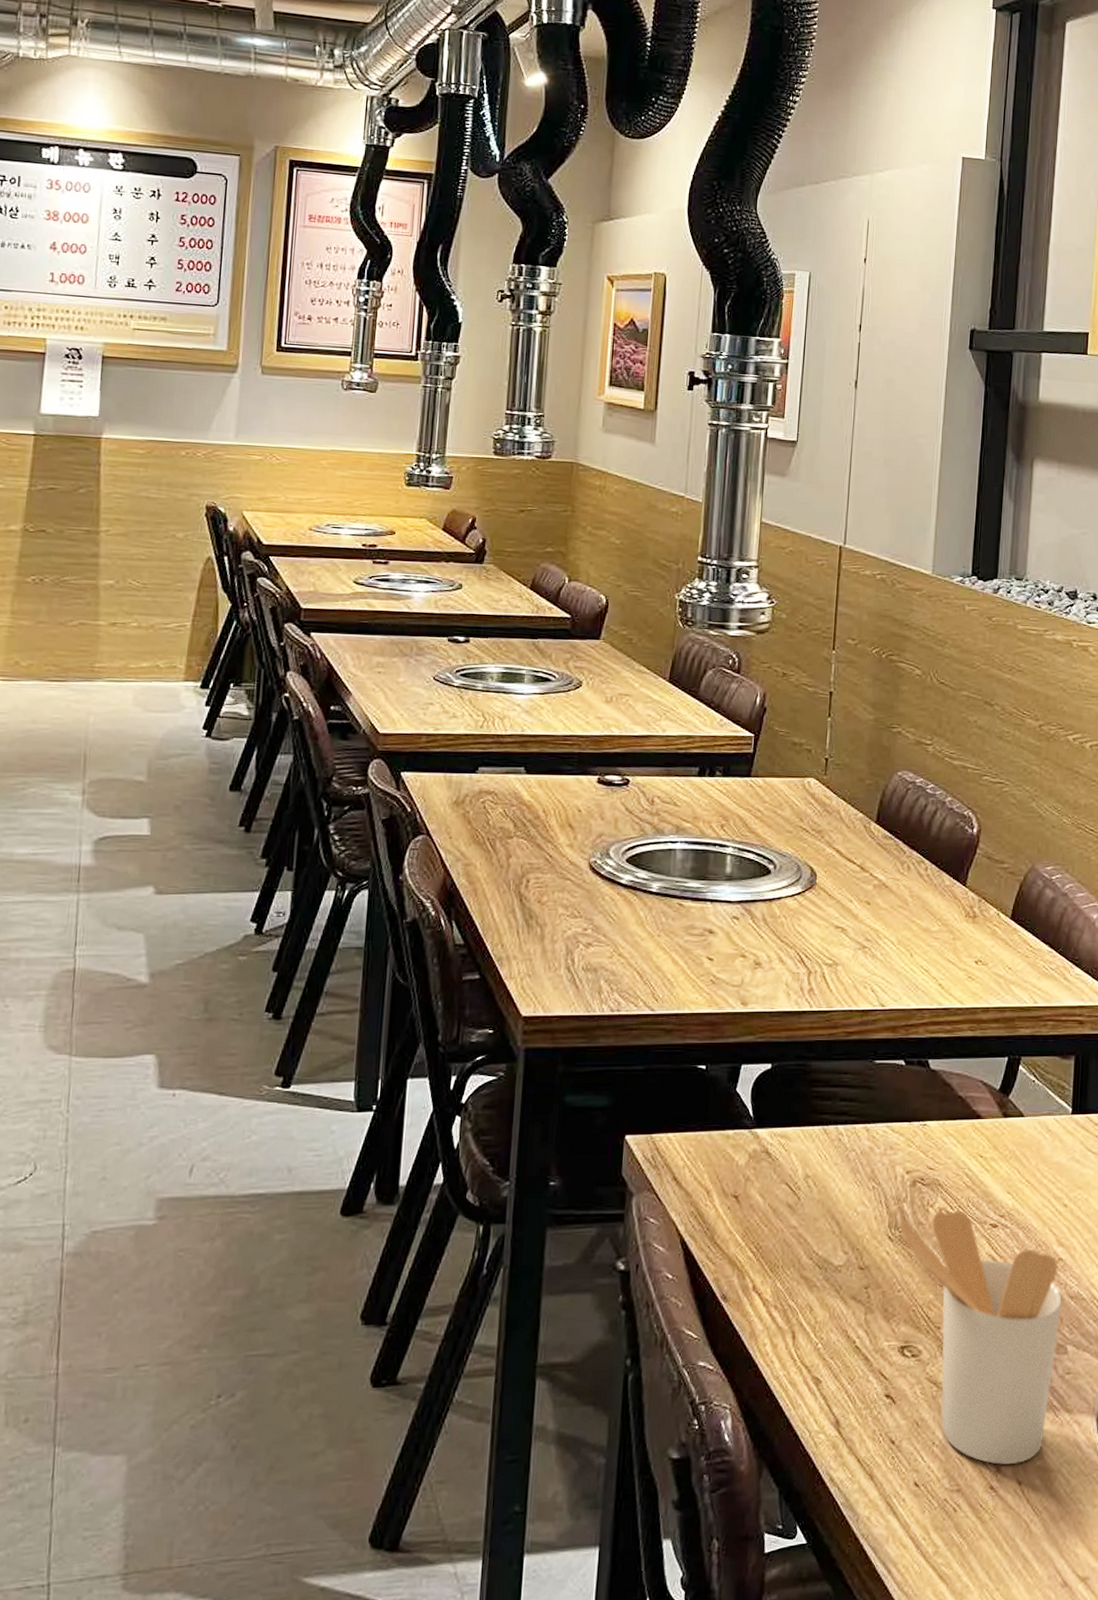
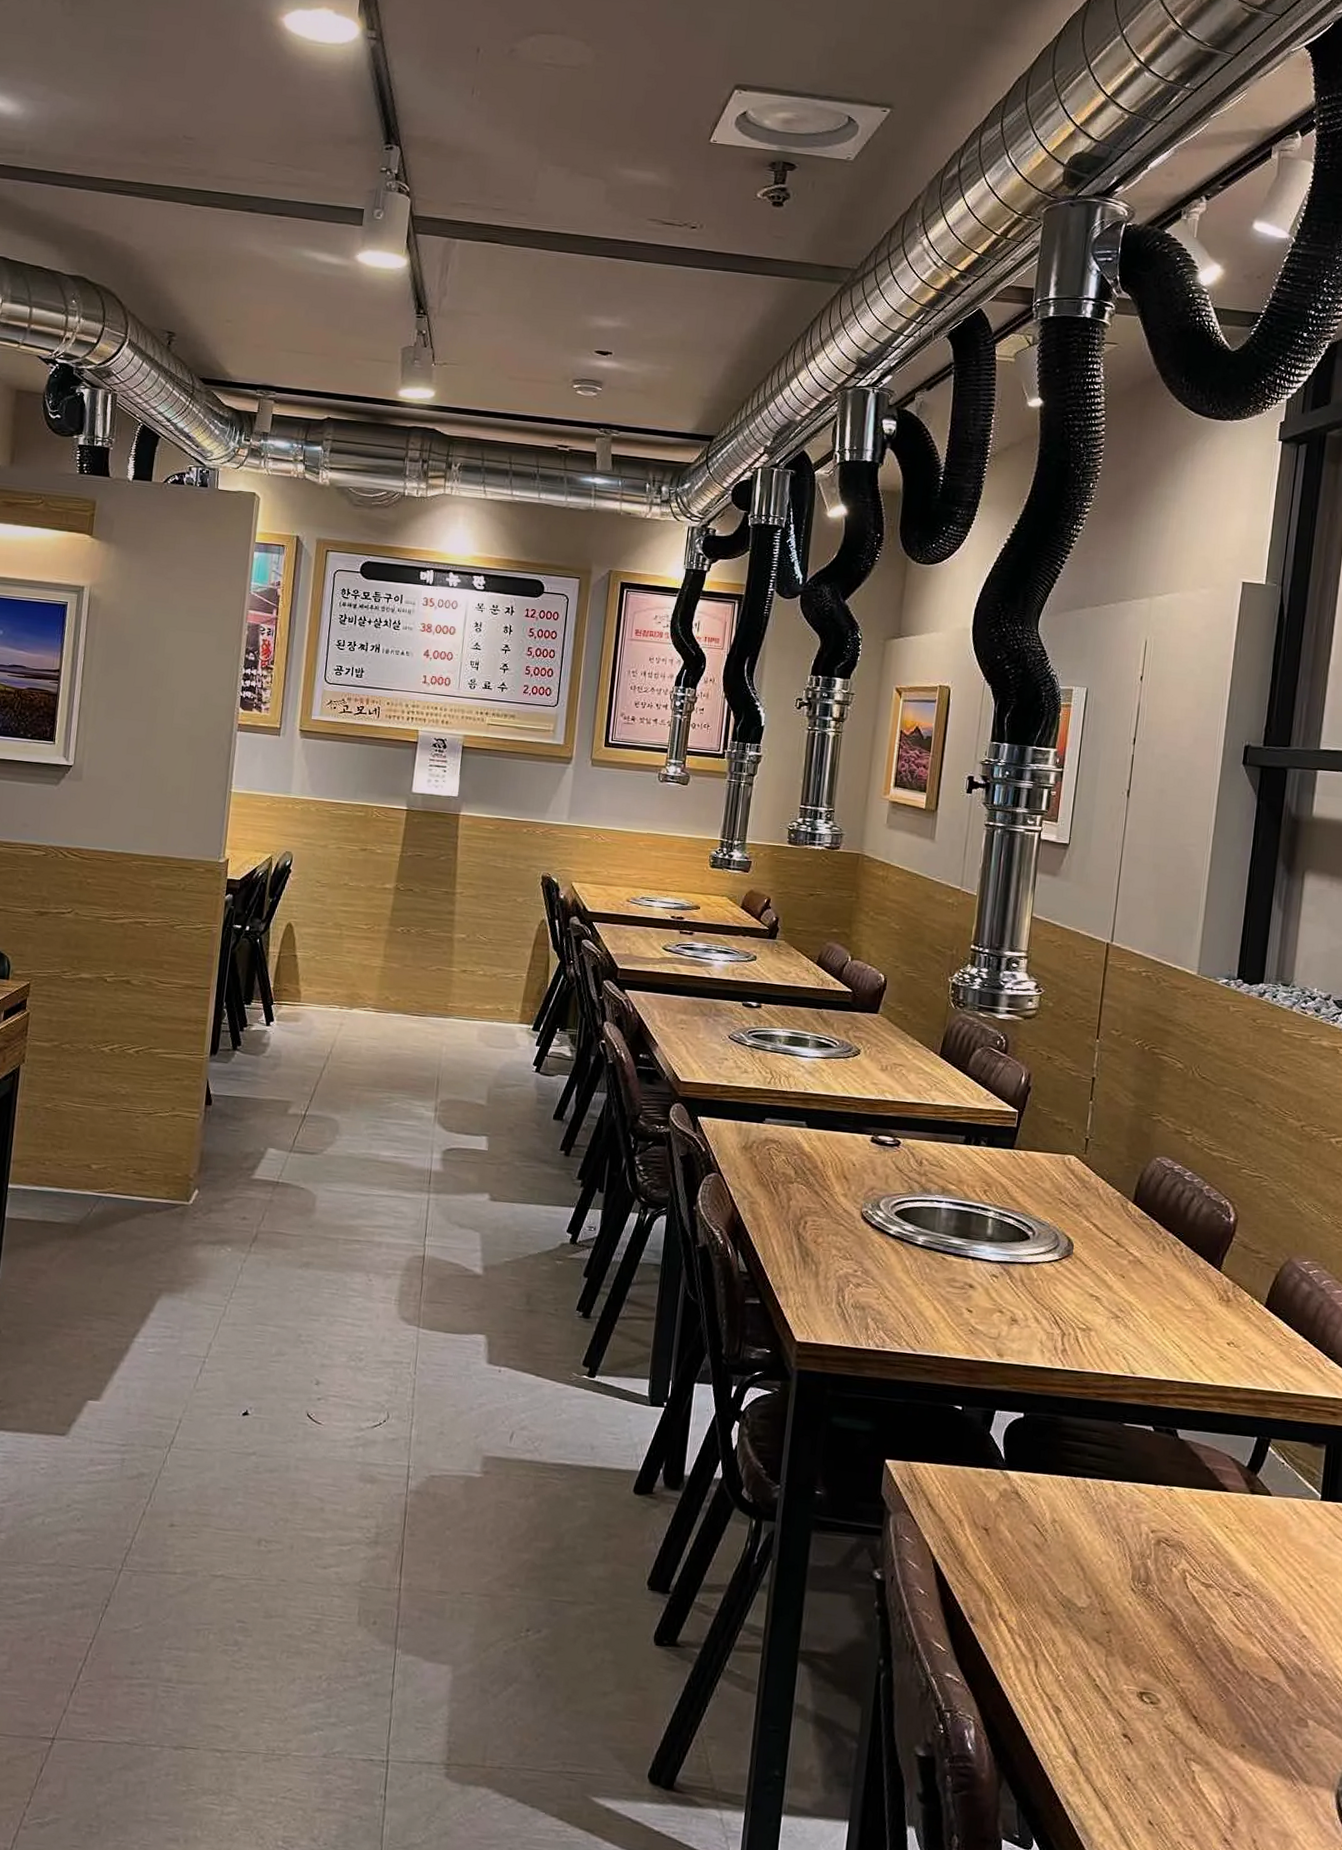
utensil holder: present [899,1210,1063,1465] -> none [1142,1573,1305,1823]

